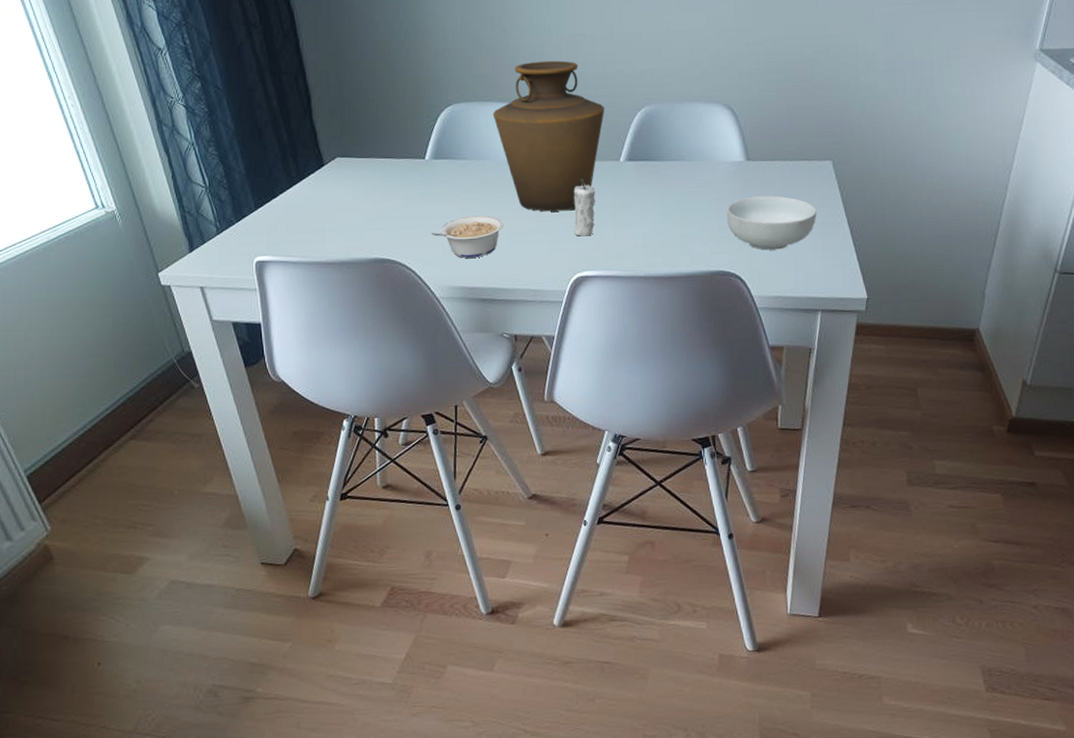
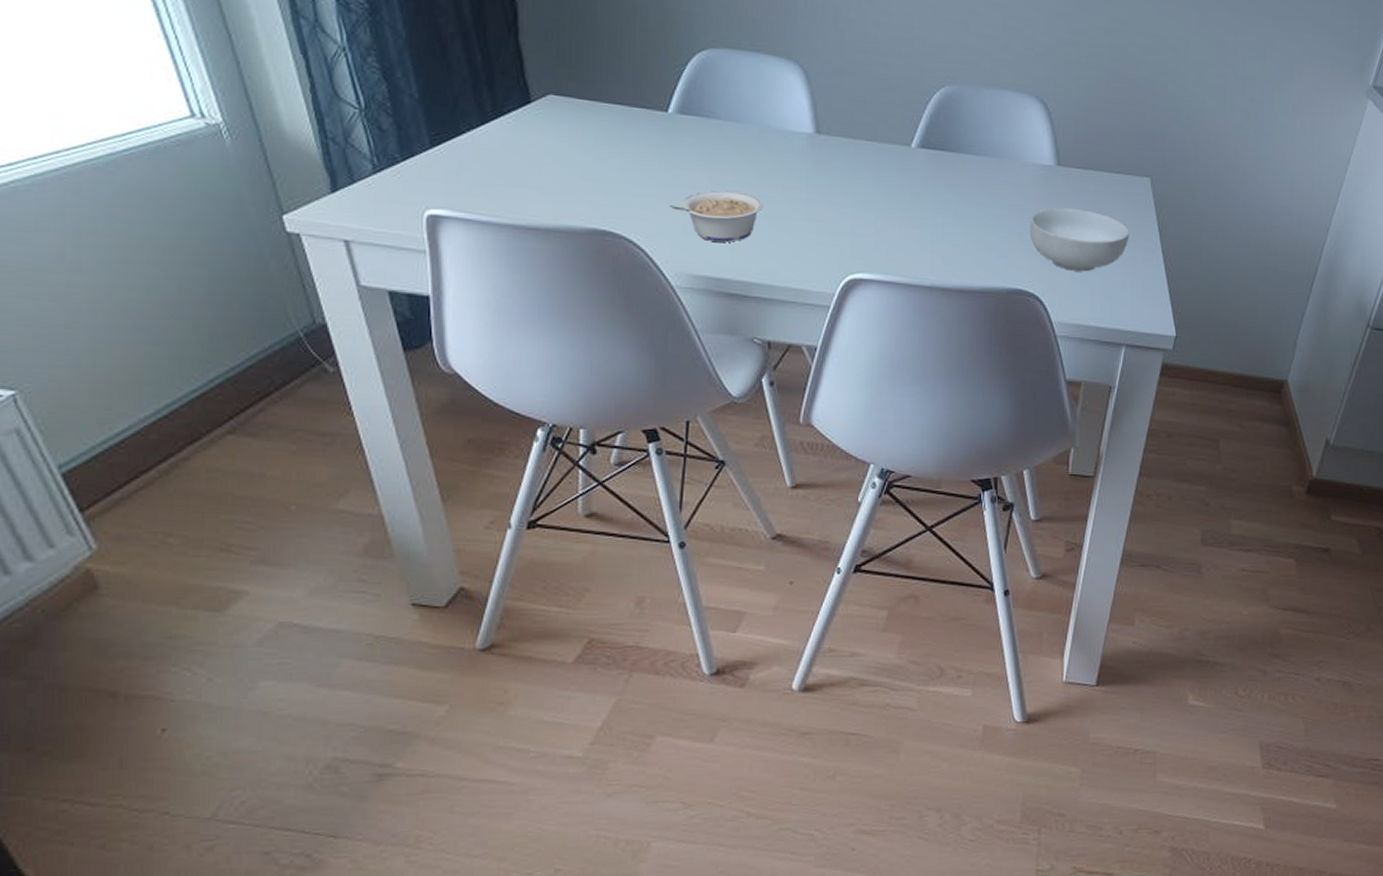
vase: present [492,60,605,212] -> none [758,11,898,199]
candle: present [573,178,596,237] -> none [849,161,879,232]

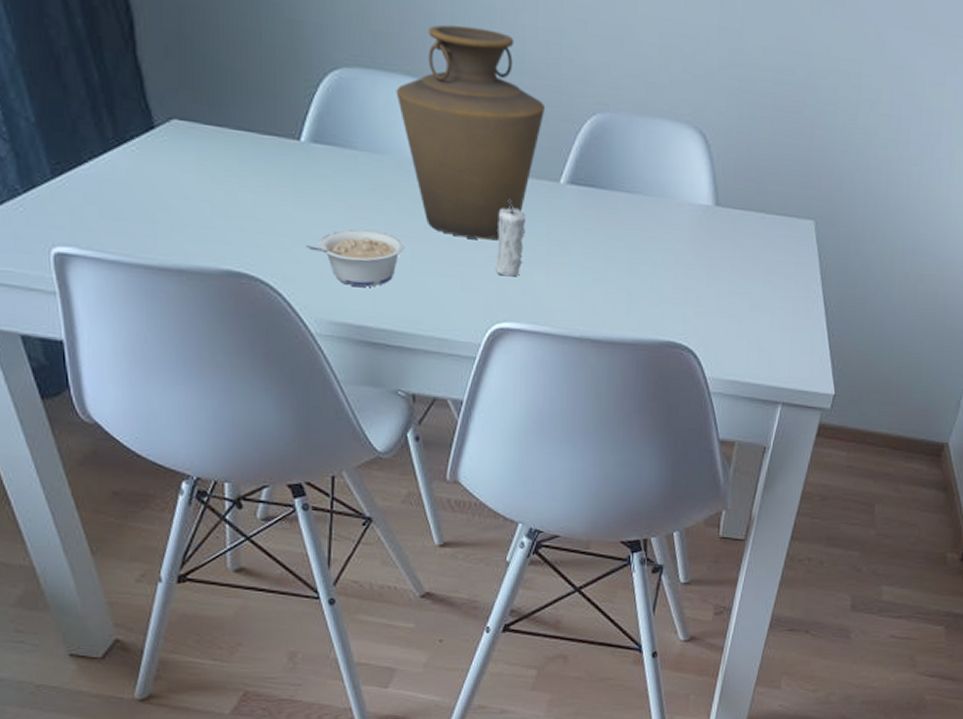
vase: none [758,11,898,199] -> present [396,24,546,240]
candle: none [849,161,879,232] -> present [494,199,526,277]
cereal bowl: present [1029,207,1129,272] -> none [684,252,790,324]

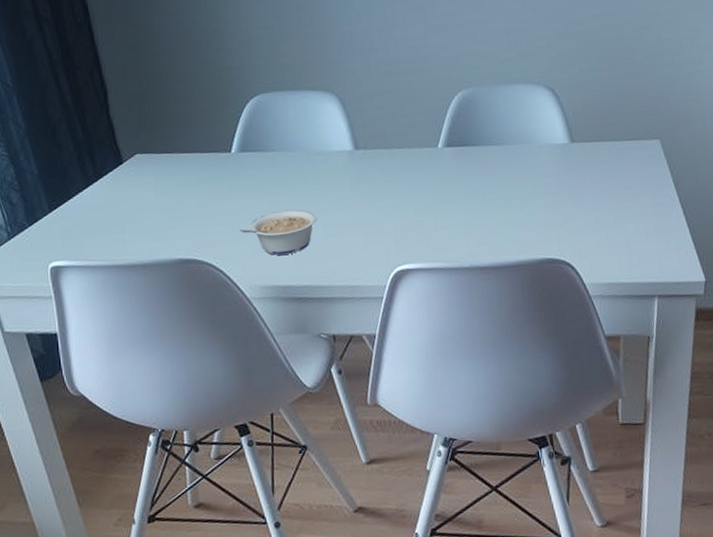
vase: present [396,24,546,240] -> none [301,45,420,203]
candle: present [494,199,526,277] -> none [390,167,414,228]

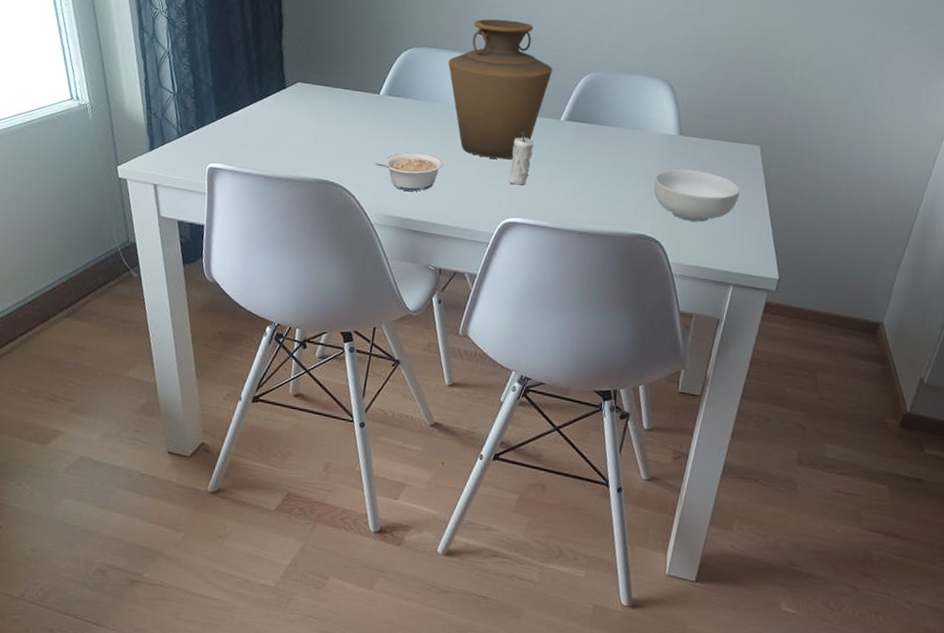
vase: none [301,45,420,203] -> present [448,19,553,159]
candle: none [390,167,414,228] -> present [508,131,534,185]
cereal bowl: none [552,178,648,235] -> present [653,169,740,222]

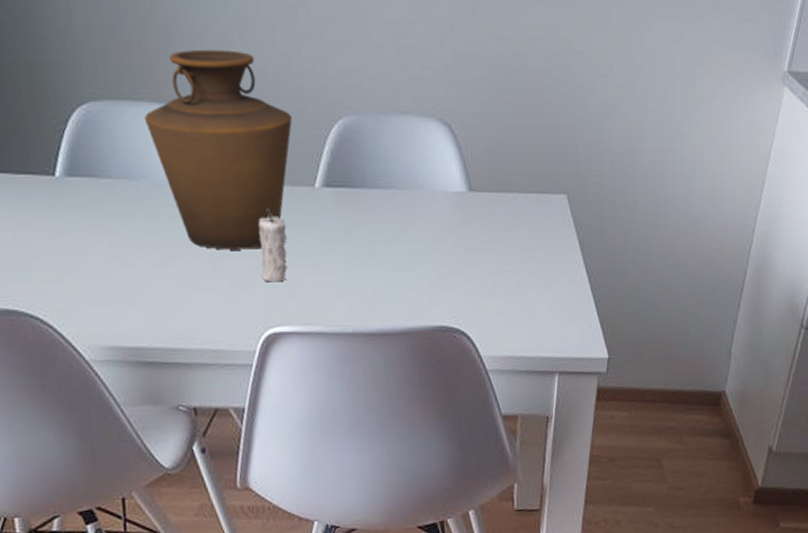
legume: present [374,152,444,192] -> none [71,253,170,309]
cereal bowl: present [653,169,740,222] -> none [447,235,551,301]

